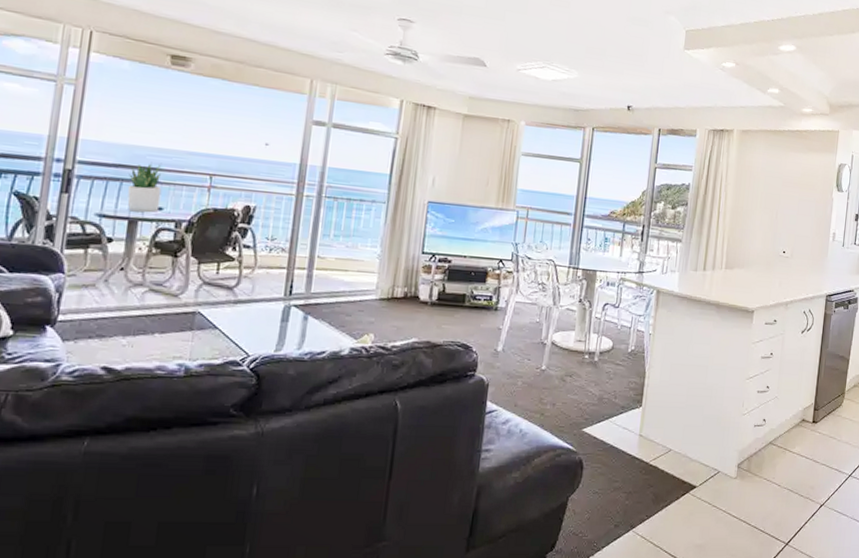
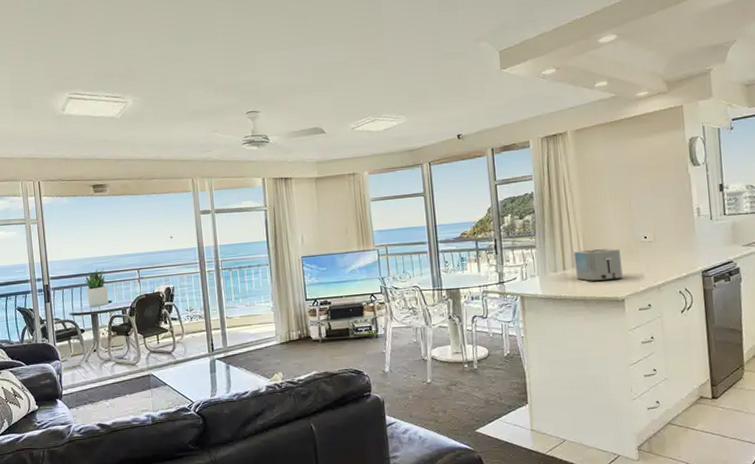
toaster: none [714,253,760,291] -> present [574,248,623,282]

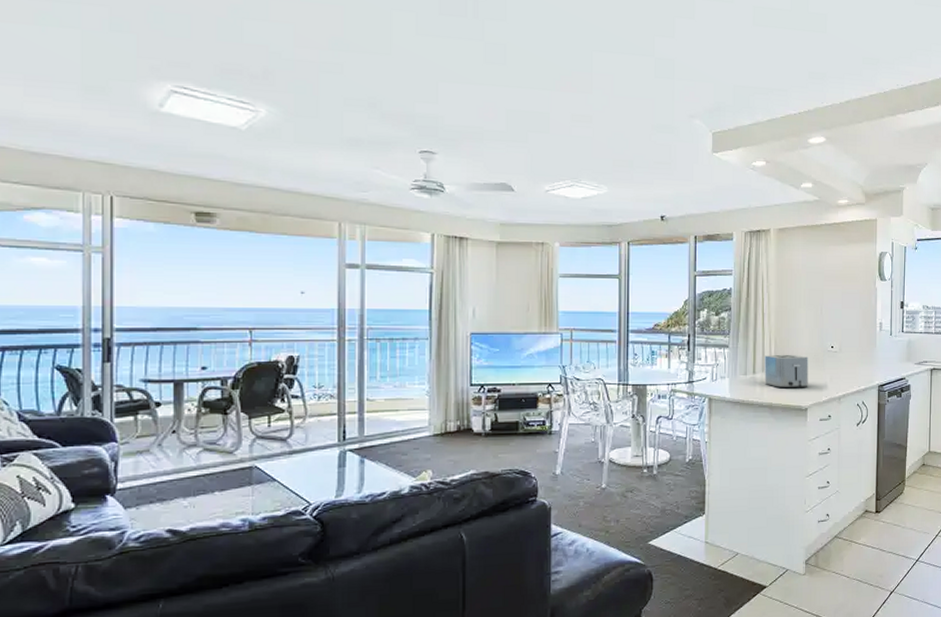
planter: present [84,268,109,308] -> none [168,322,203,374]

